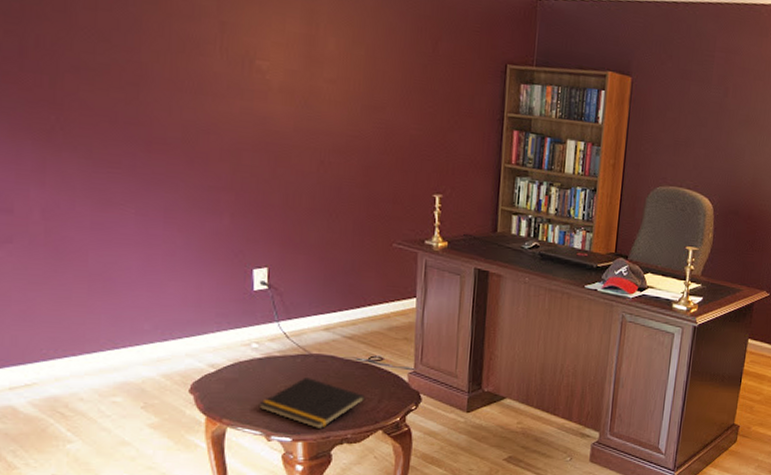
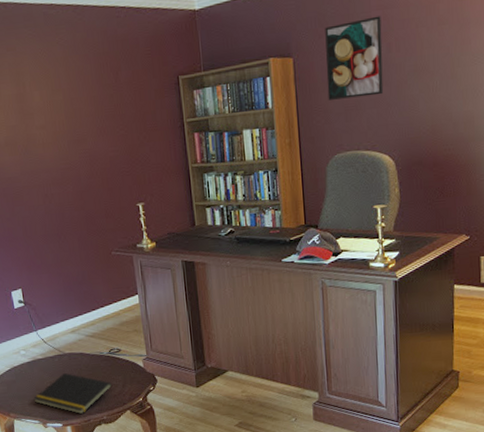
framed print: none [660,55,724,137] -> present [325,16,384,100]

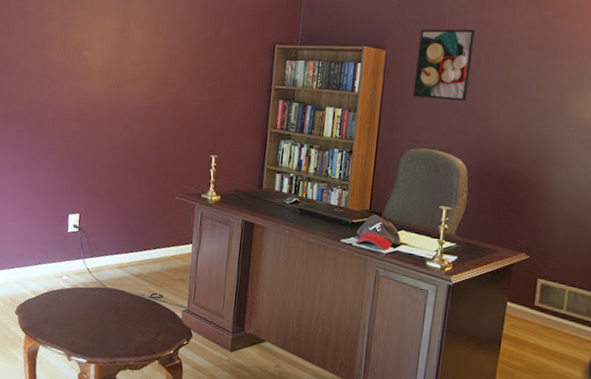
notepad: present [33,373,113,415] -> none [64,308,147,355]

